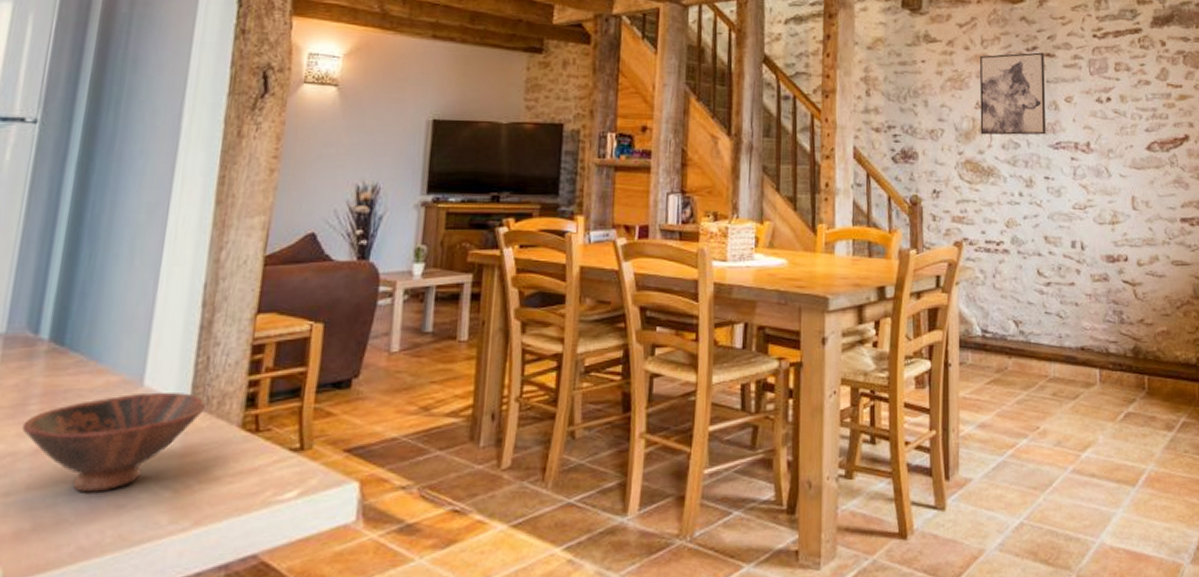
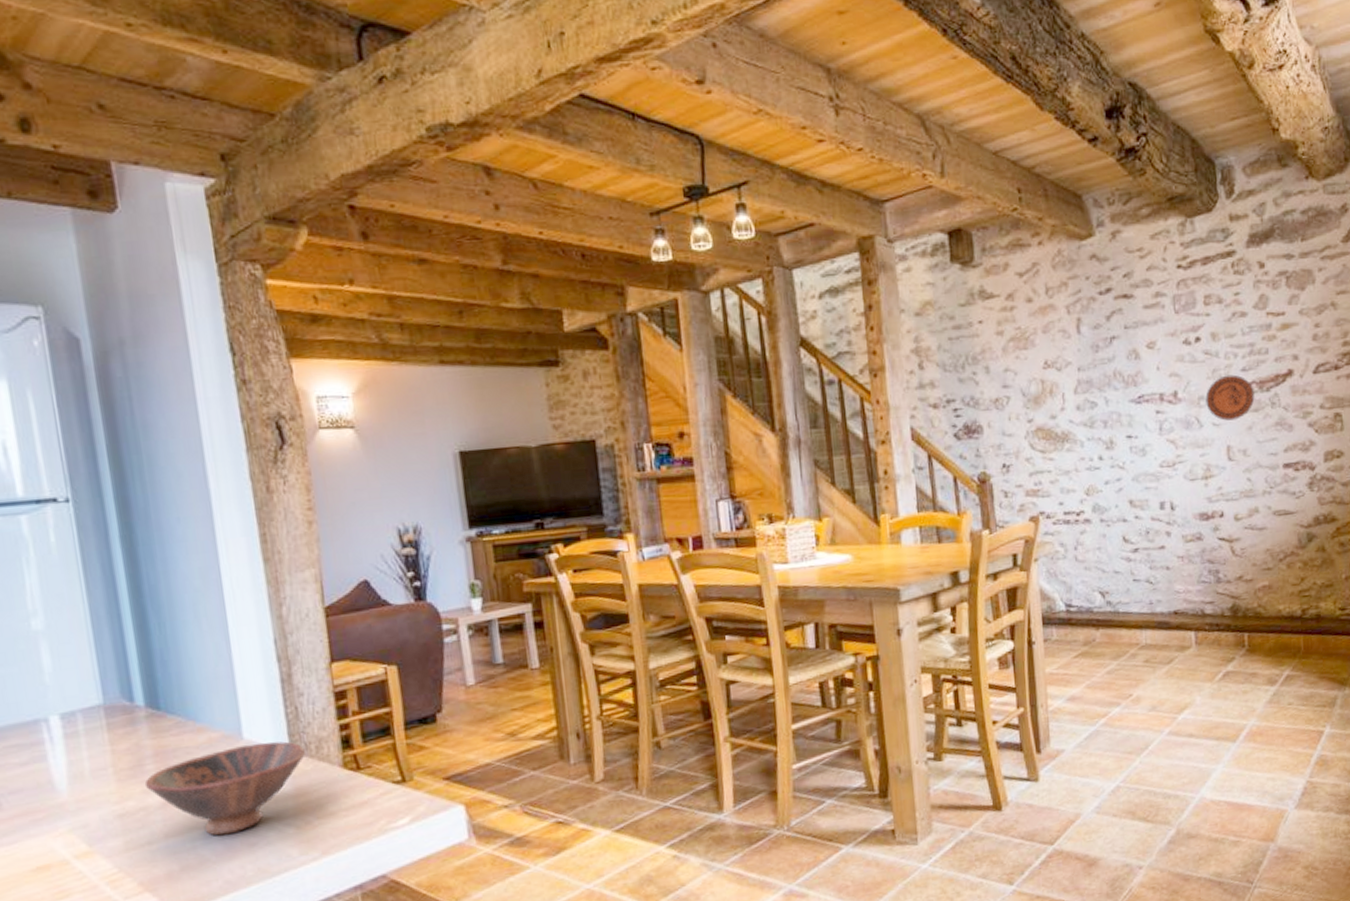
wall art: present [980,52,1046,135] -> none [1045,294,1127,398]
decorative plate: none [1114,133,1156,174] -> present [1205,374,1255,421]

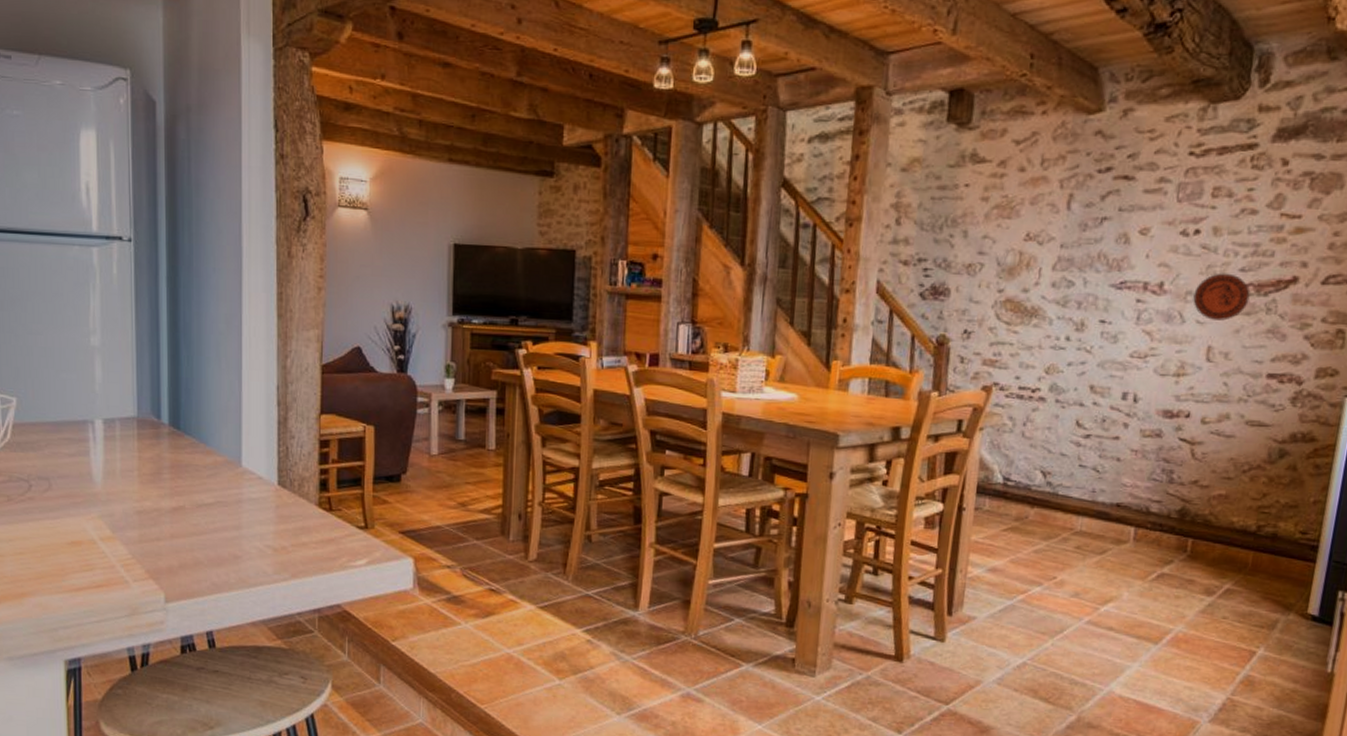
bowl: present [144,741,305,836] -> none [160,472,289,545]

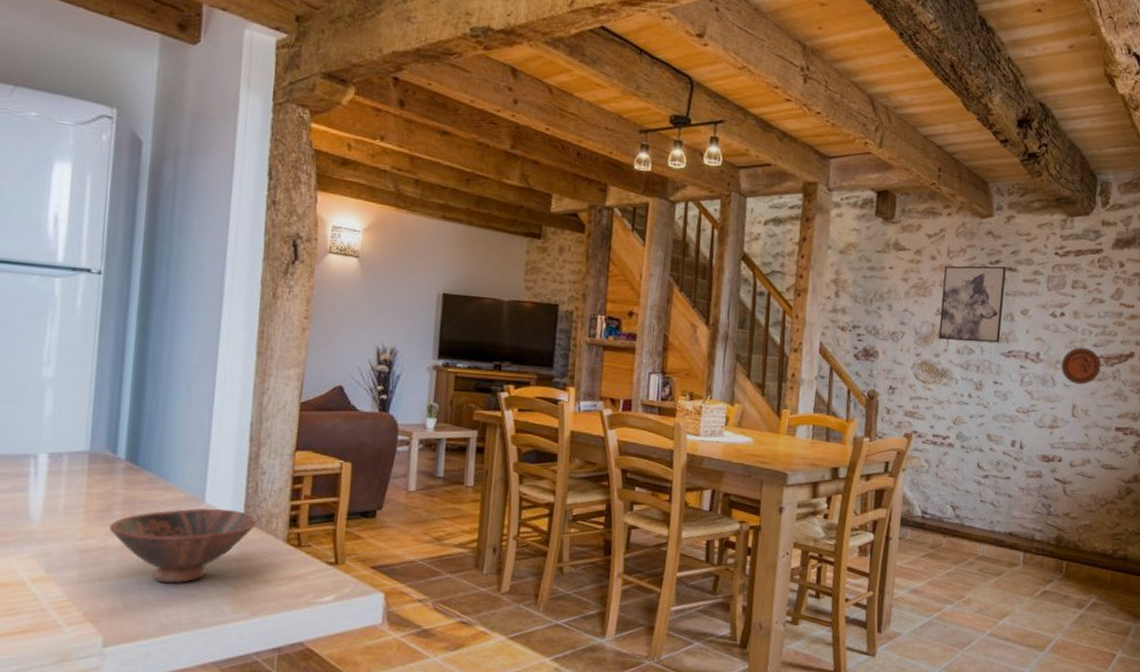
bowl: none [160,472,289,545] -> present [109,508,256,584]
wall art: none [1027,174,1121,273] -> present [938,265,1006,343]

